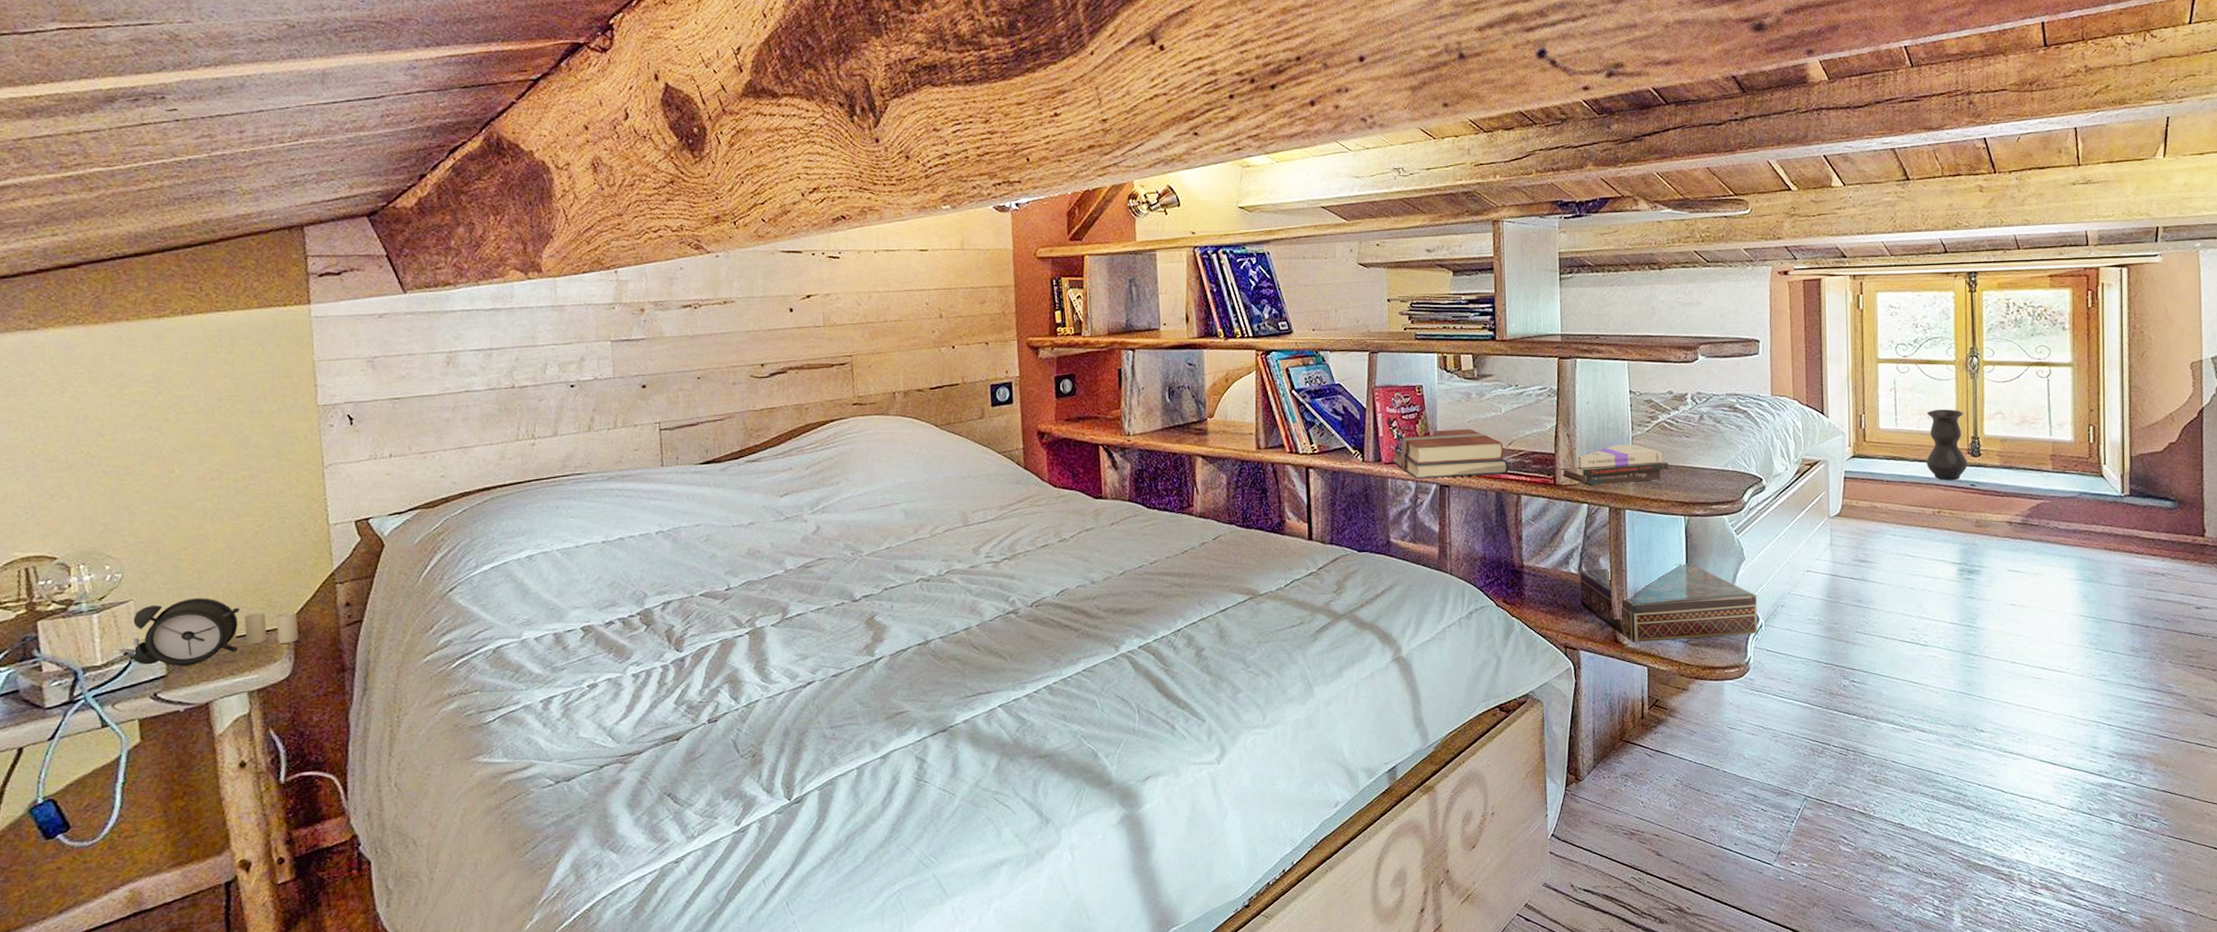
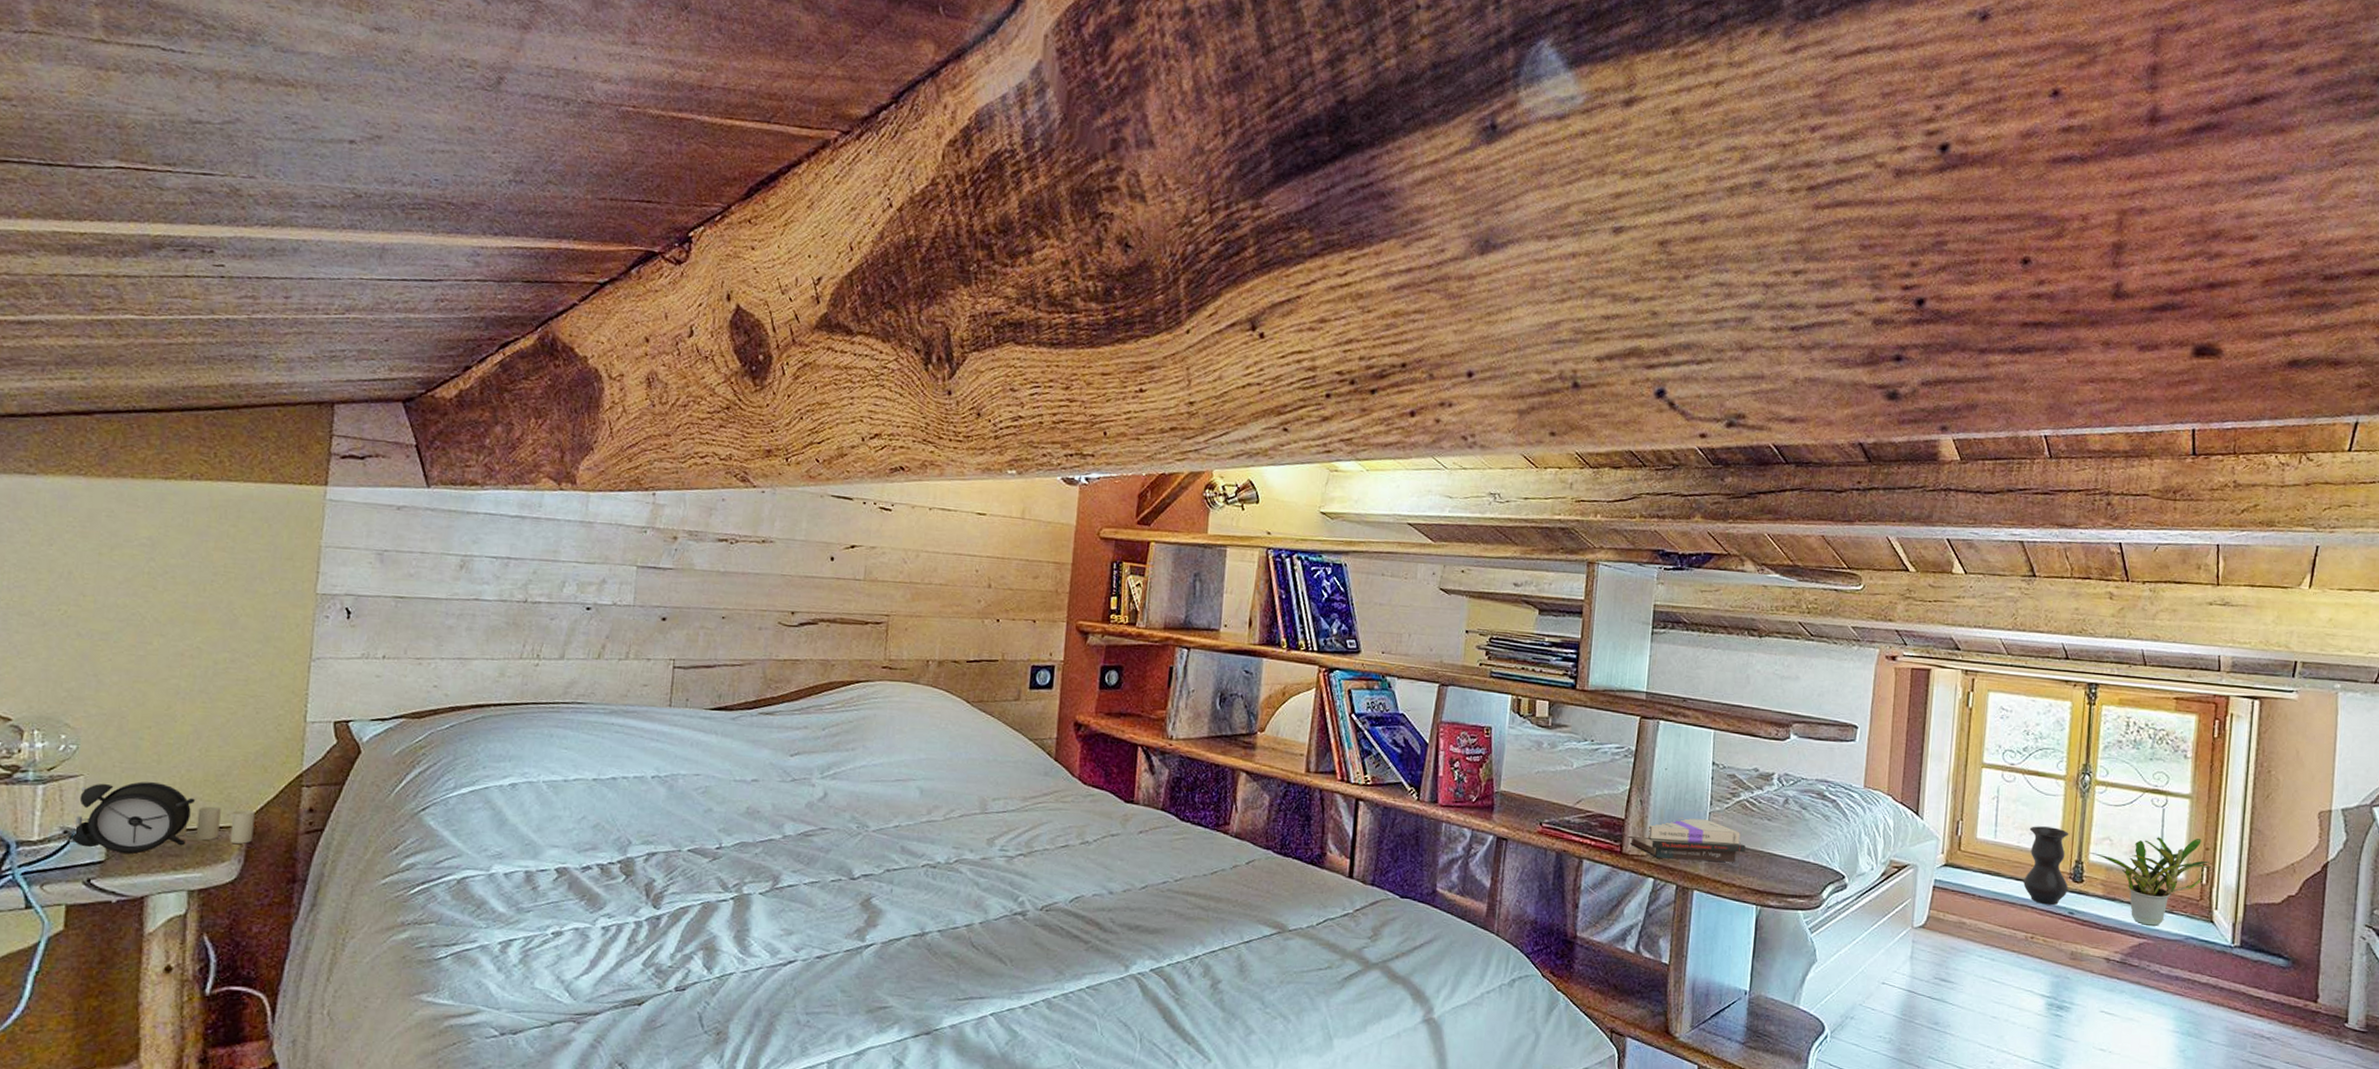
books: present [1392,429,1509,479] -> none [1448,778,1575,834]
decorative box: present [1579,563,1758,642] -> none [1633,949,1826,1044]
potted plant: none [1984,401,2096,487] -> present [2089,837,2210,926]

